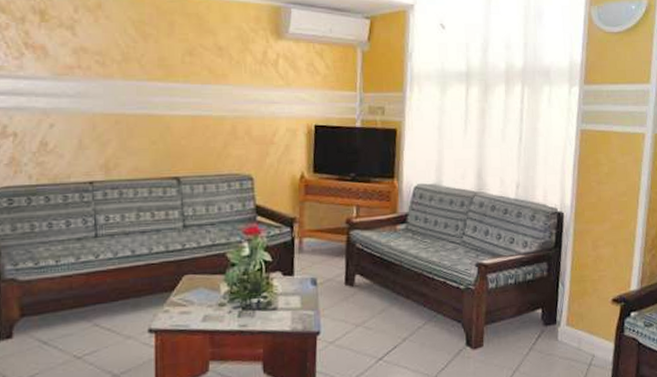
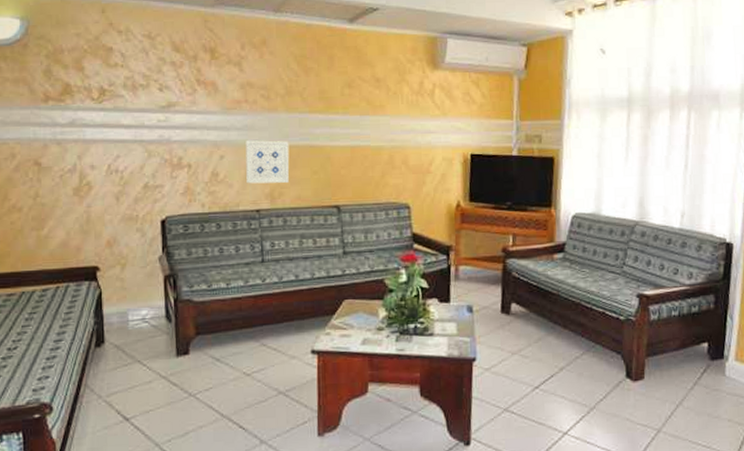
wall art: none [78,108,126,154] -> present [245,140,290,184]

